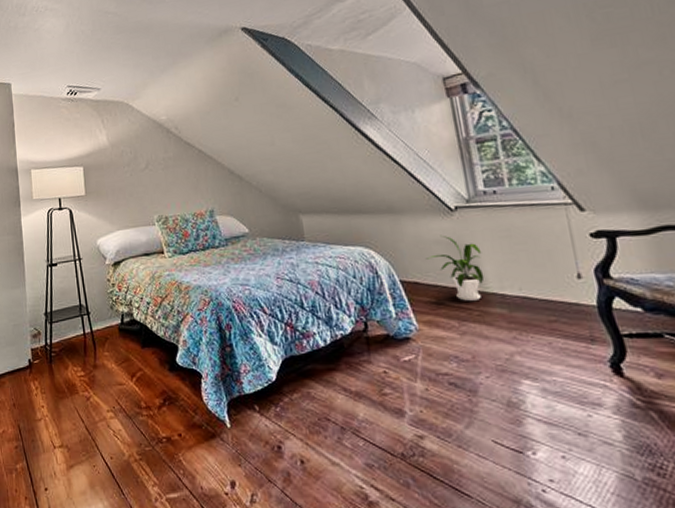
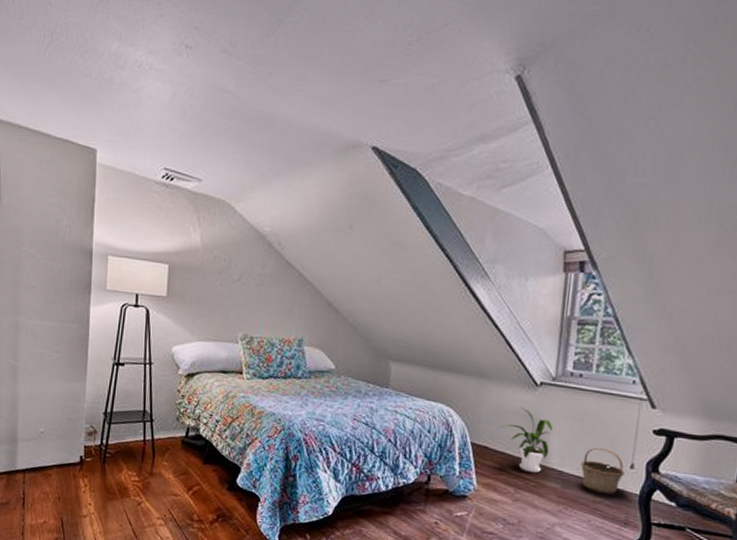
basket: none [521,261,574,312] -> present [580,447,626,495]

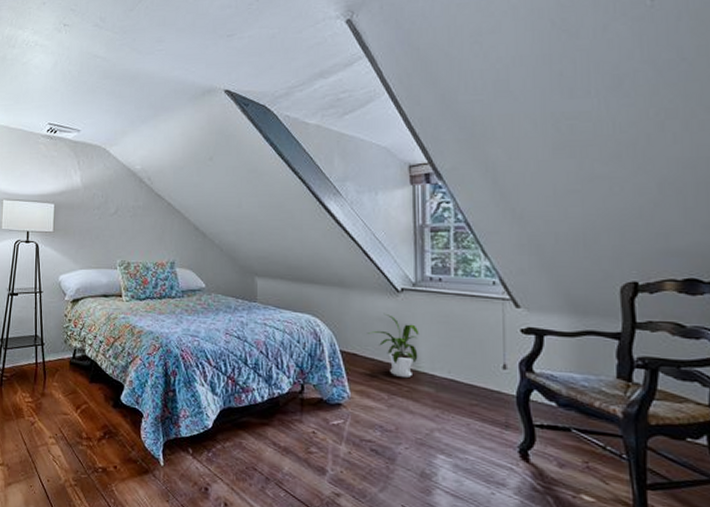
basket: present [580,447,626,495] -> none [451,349,499,397]

